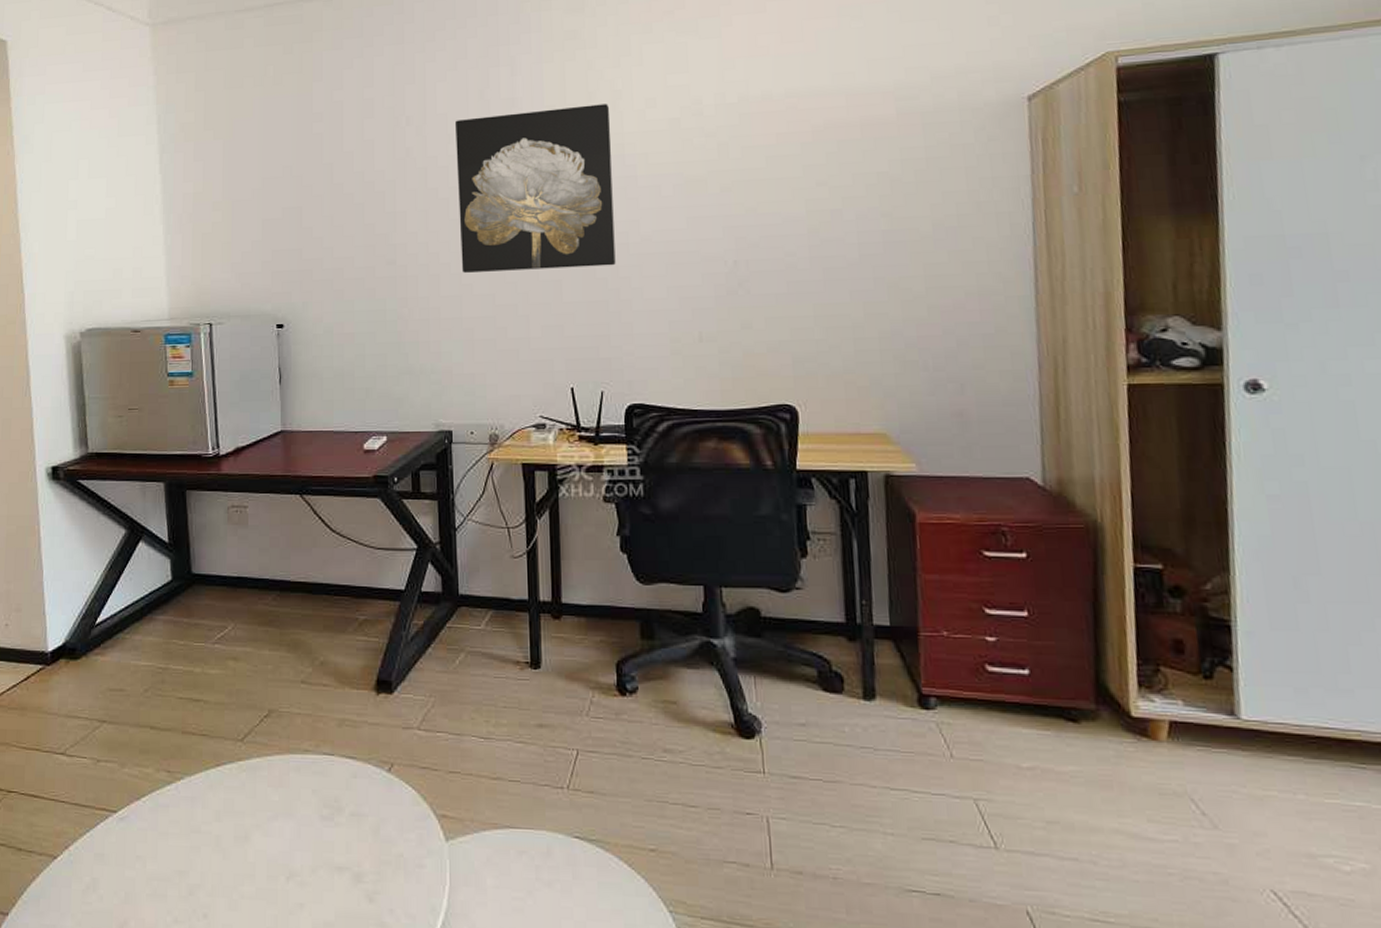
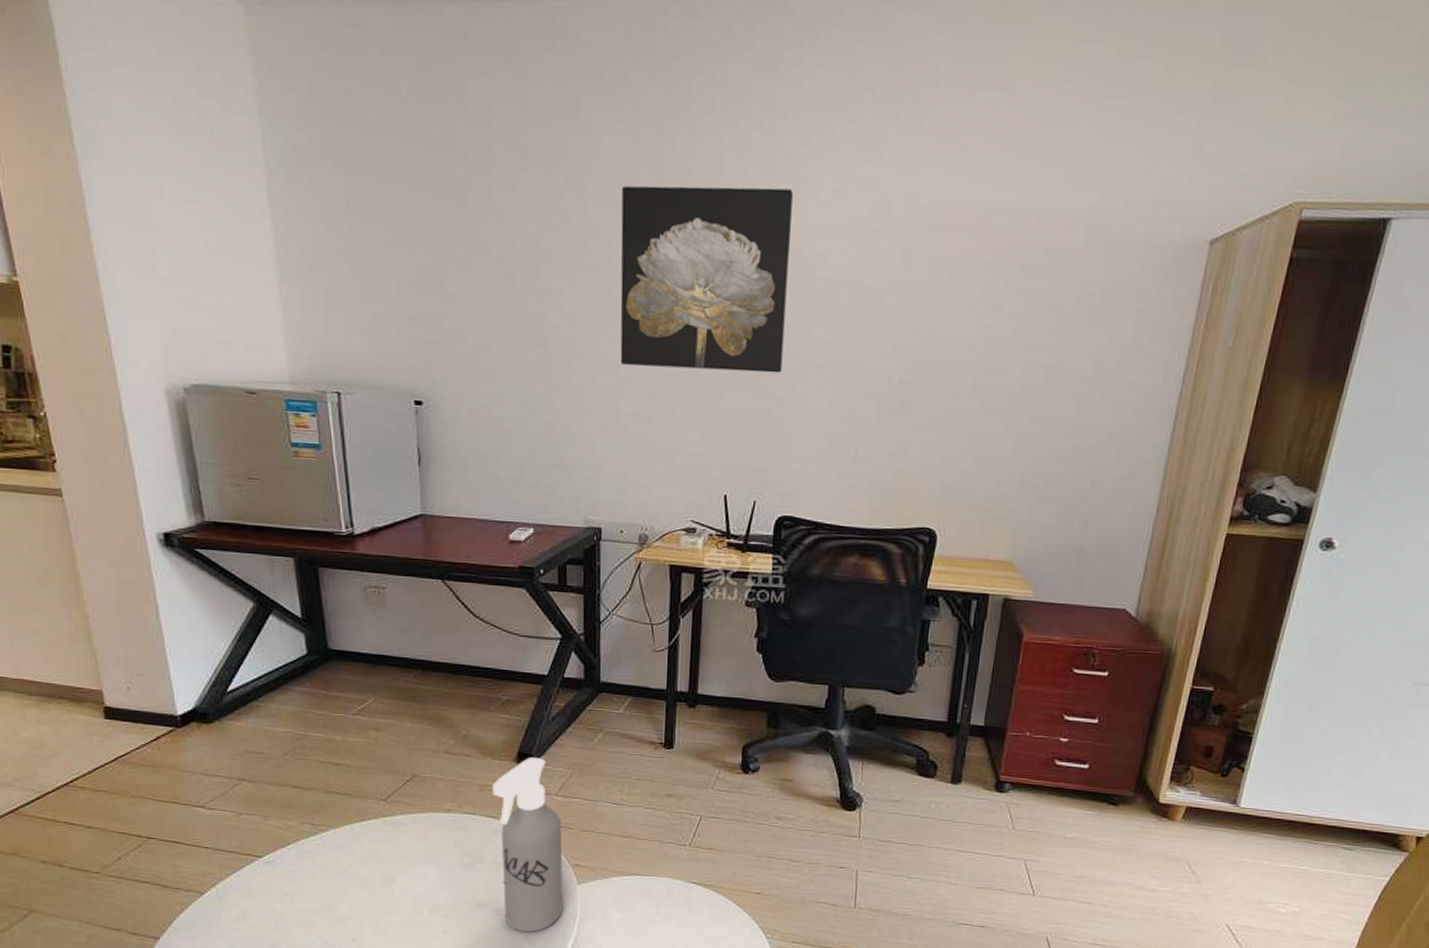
spray bottle: none [351,685,430,906] -> present [492,757,563,933]

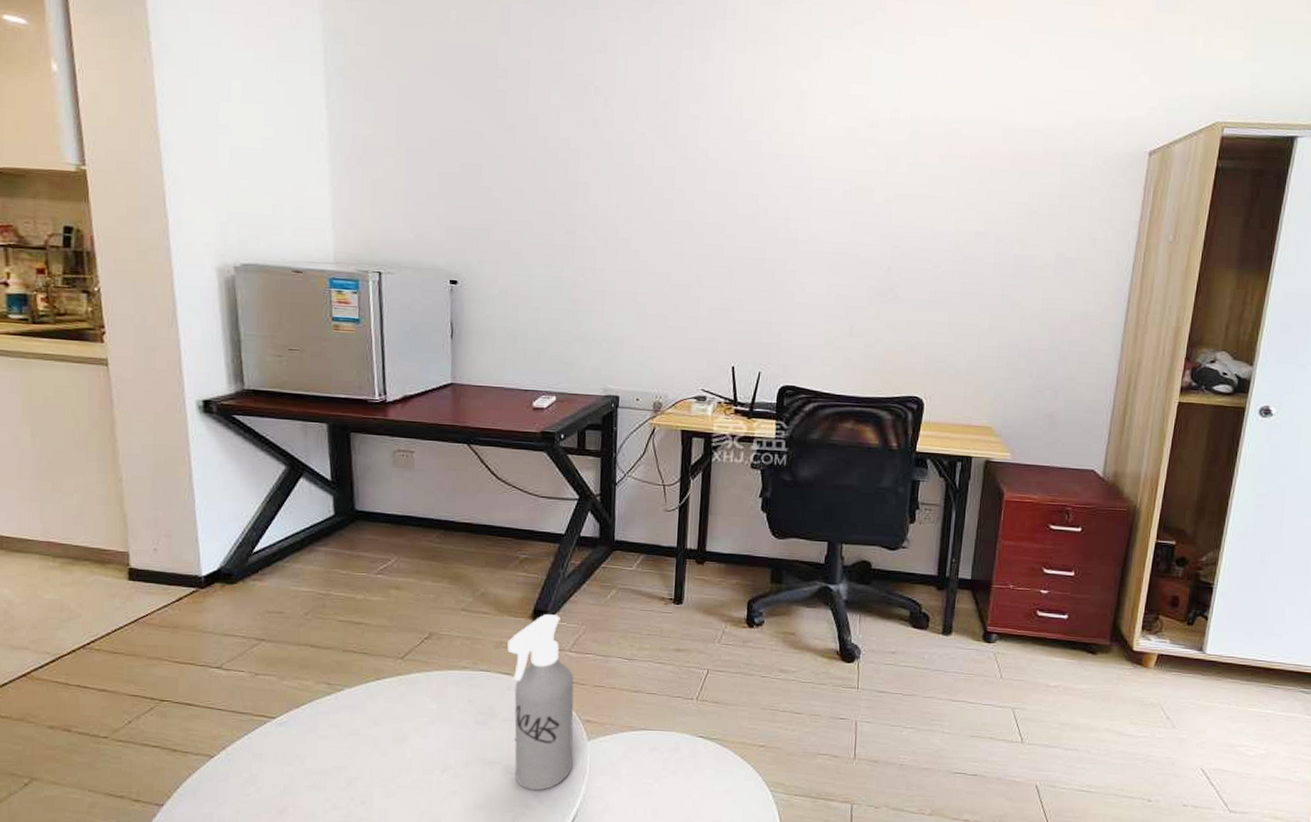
wall art: present [620,185,793,373] -> none [639,97,793,259]

